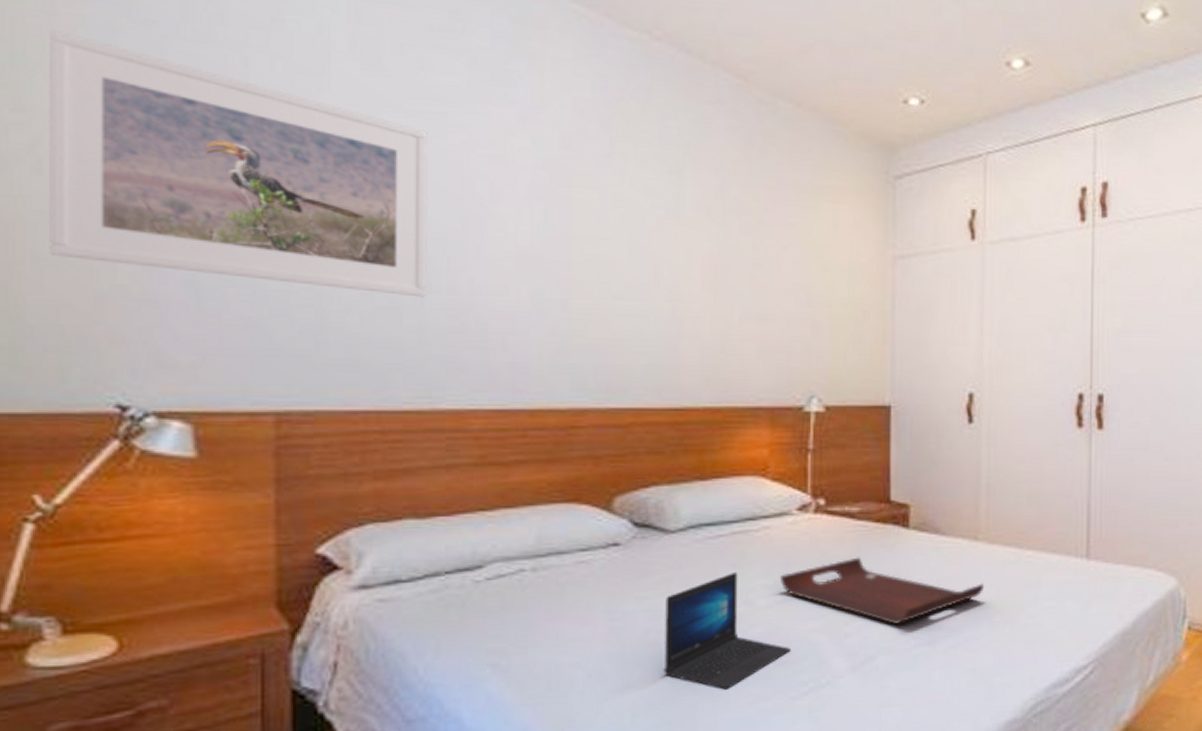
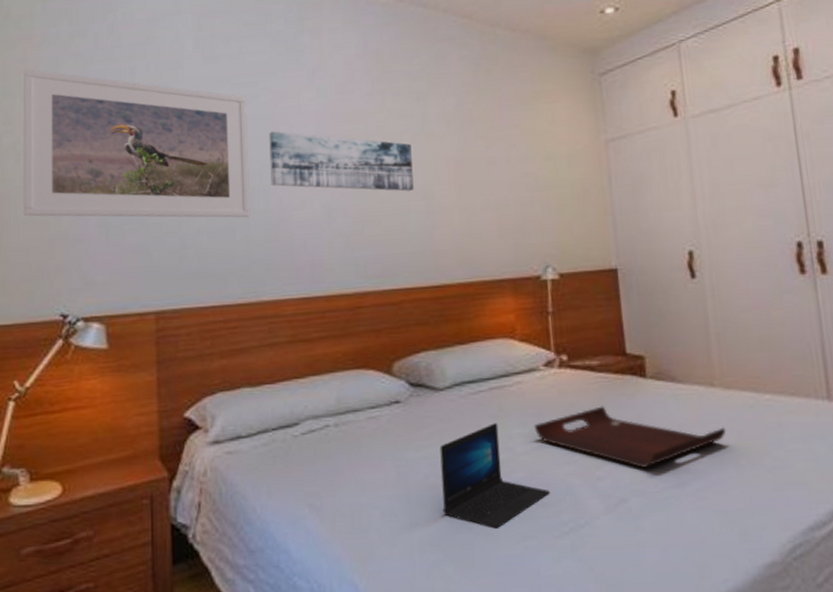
wall art: none [459,185,657,288] -> present [269,131,414,192]

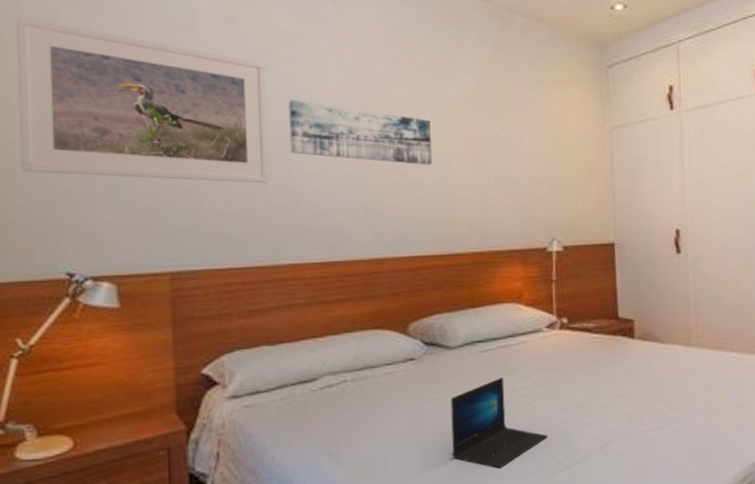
serving tray: present [534,406,726,469] -> none [535,362,698,416]

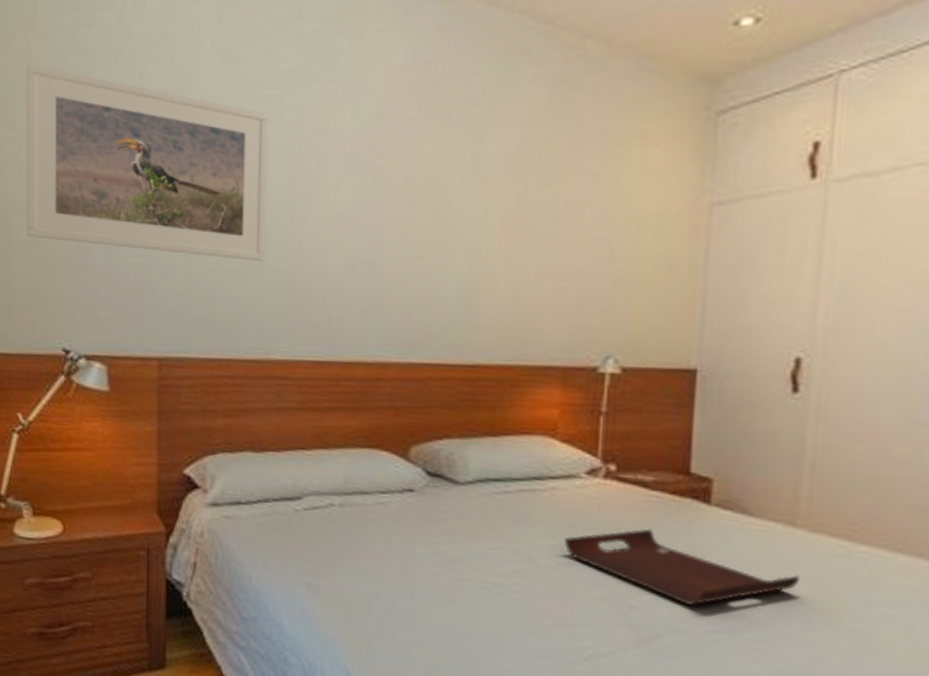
wall art: present [288,100,432,165] -> none [290,159,459,247]
laptop: present [450,377,547,469] -> none [448,529,572,641]
serving tray: none [535,362,698,416] -> present [564,529,801,607]

